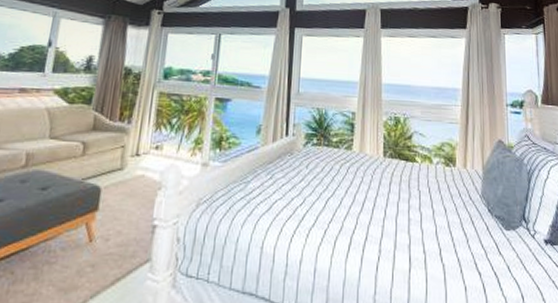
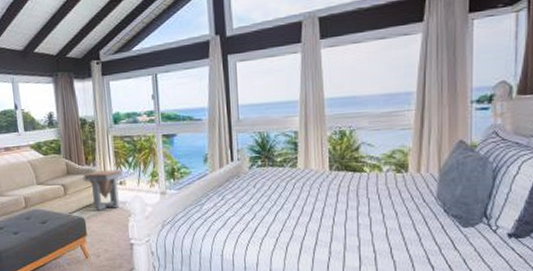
side table: none [111,129,162,180] -> present [83,169,123,211]

